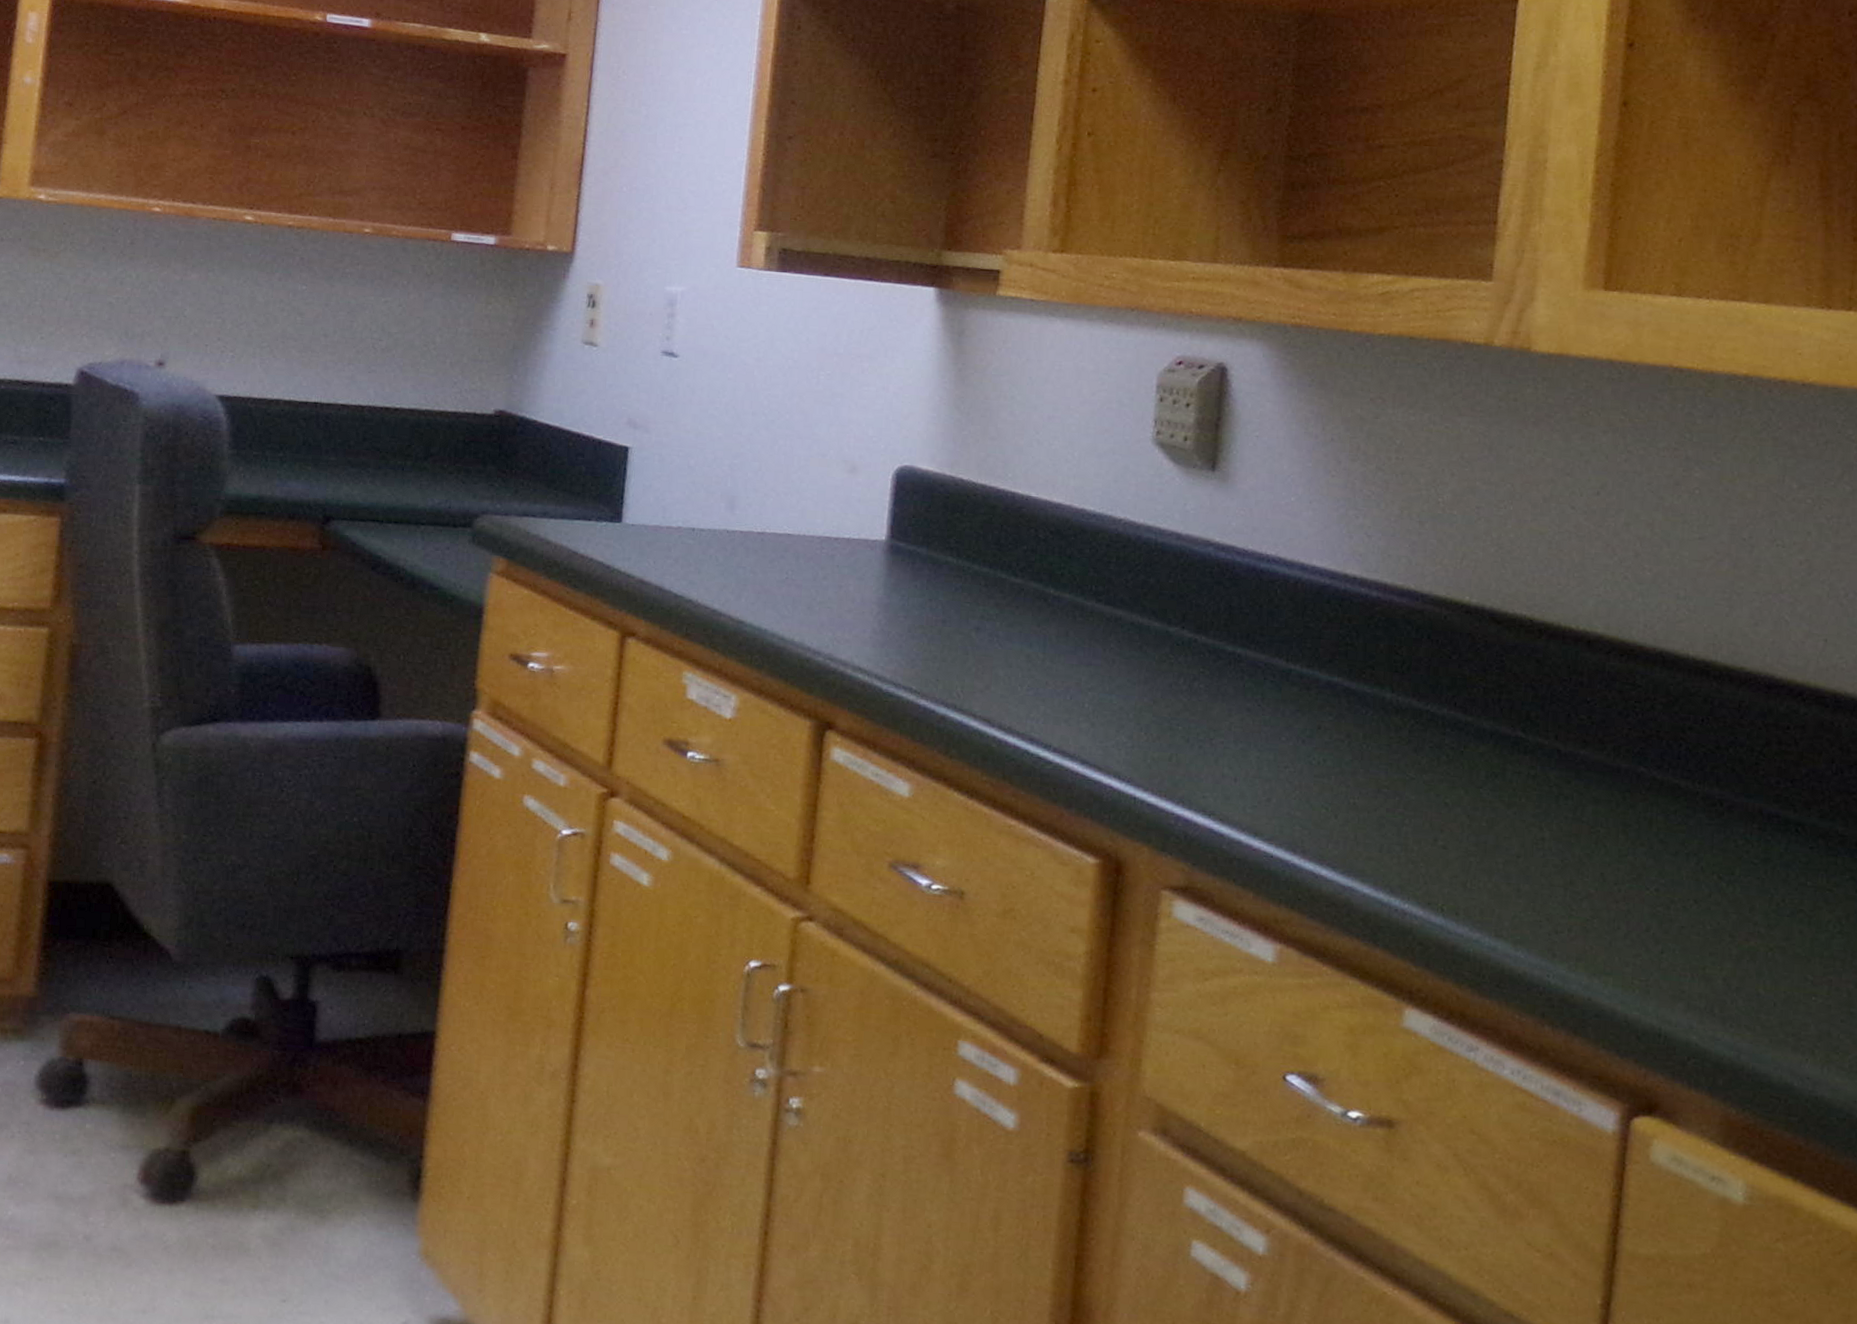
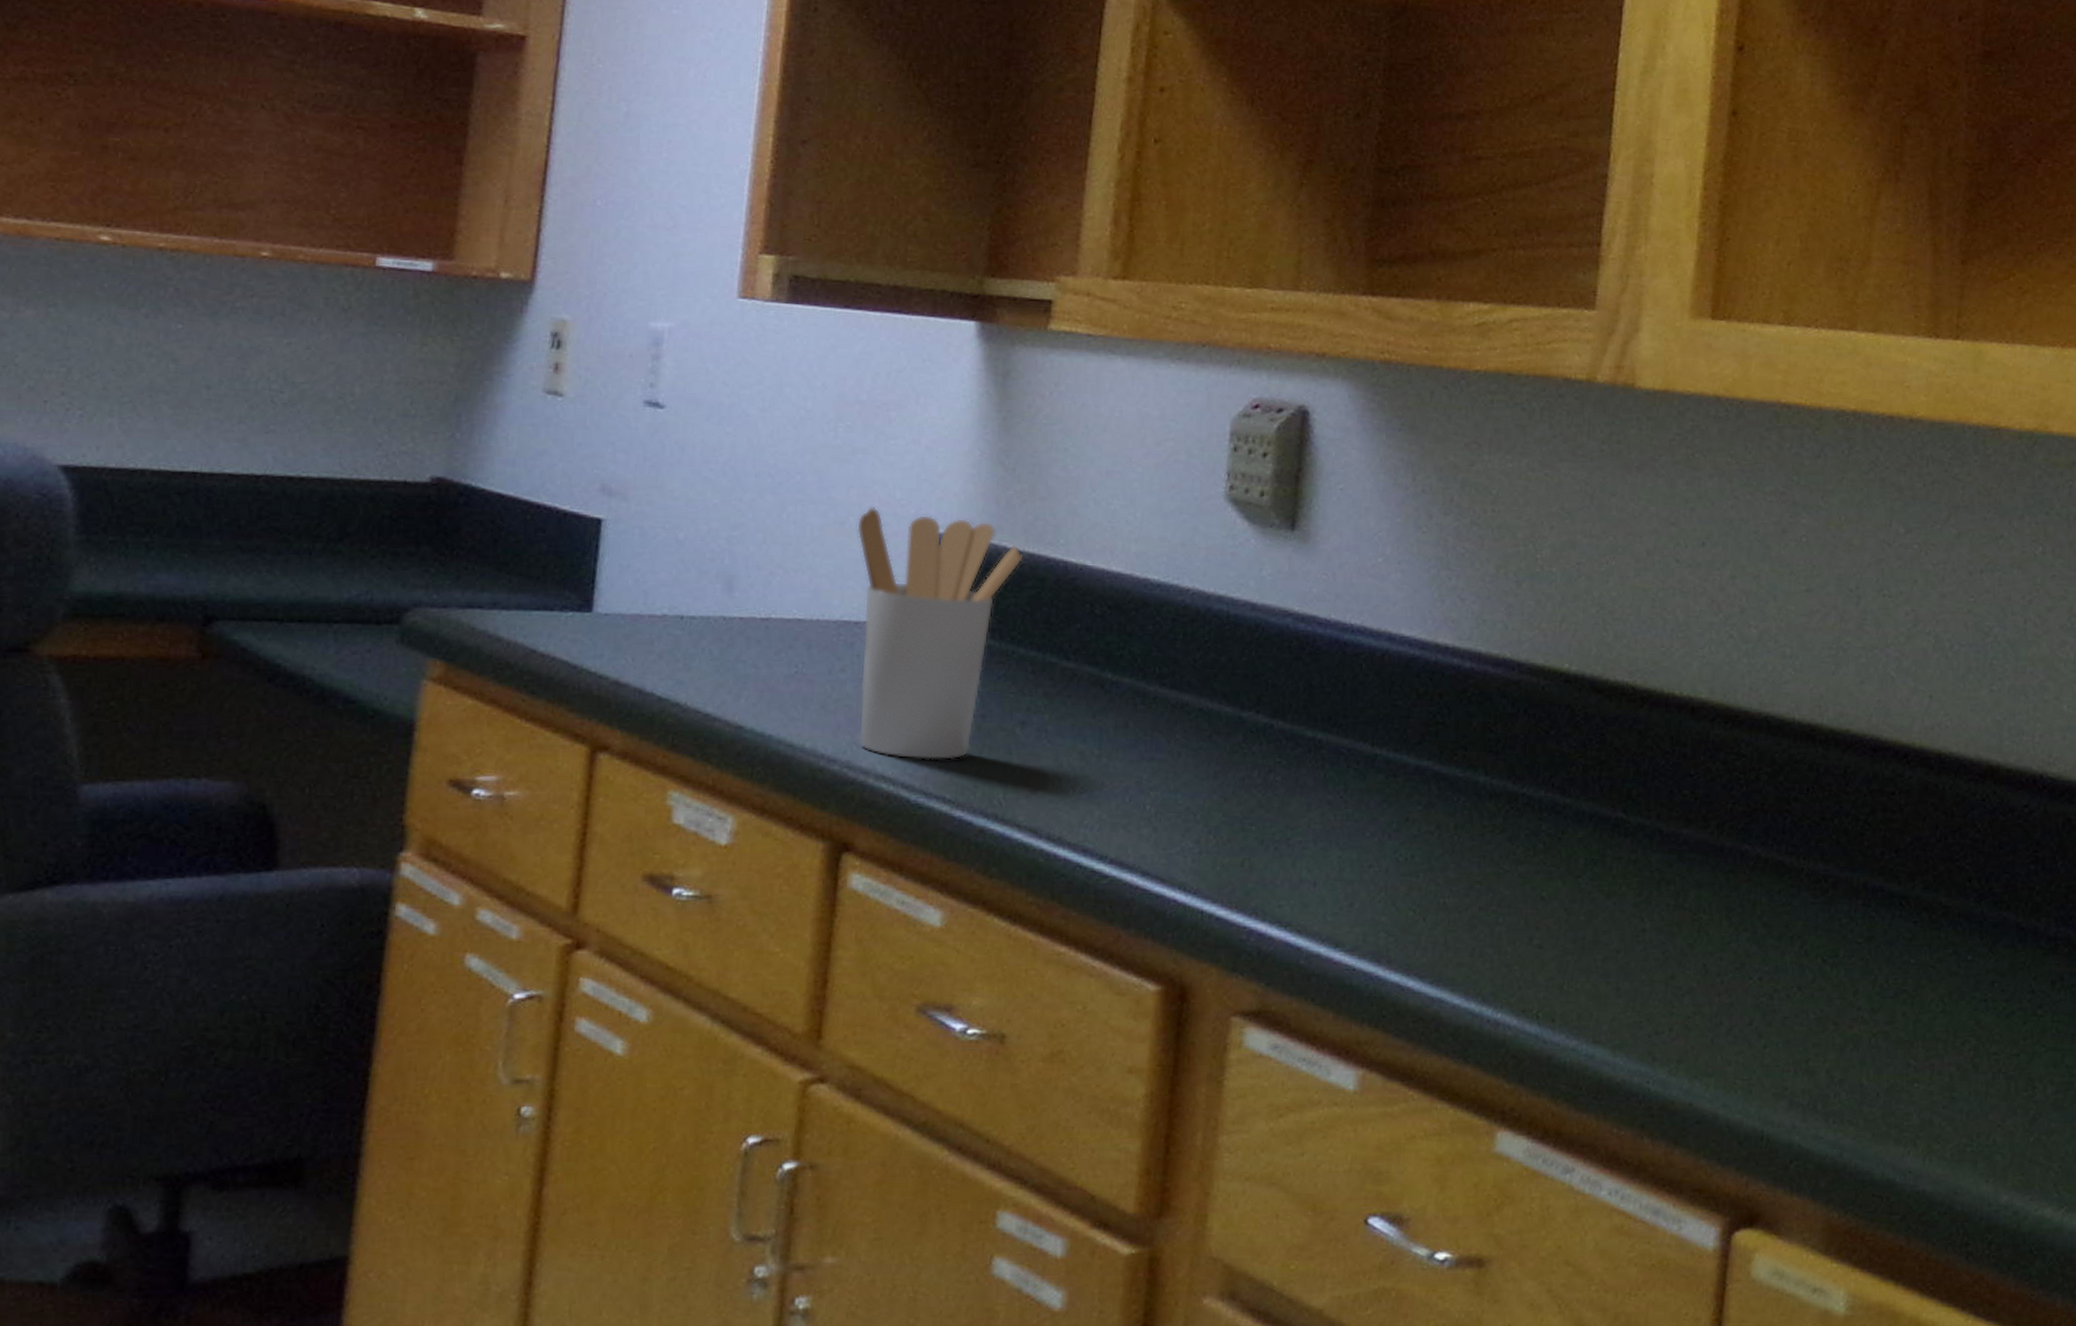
utensil holder: none [836,442,977,657] -> present [857,506,1024,761]

